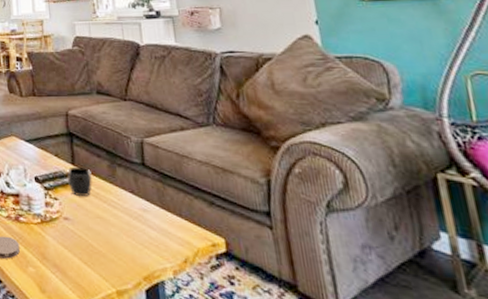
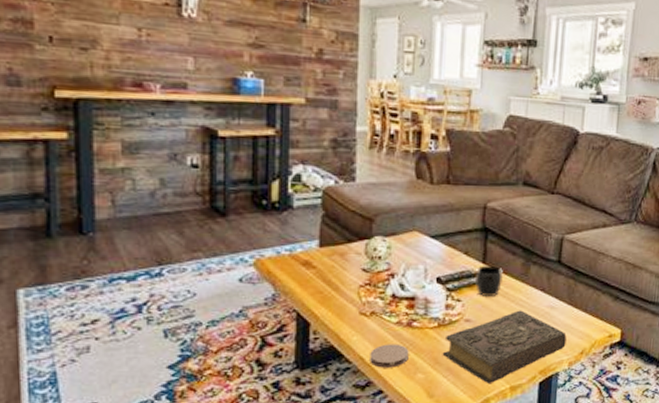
book: none [48,211,166,286] -> present [442,310,567,384]

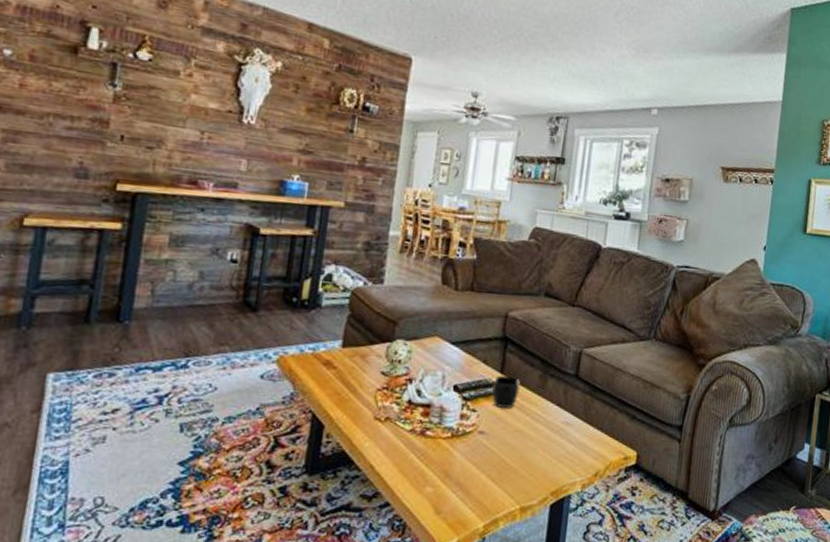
coaster: present [370,344,409,368] -> none [379,452,420,479]
book: present [442,310,567,384] -> none [453,424,581,504]

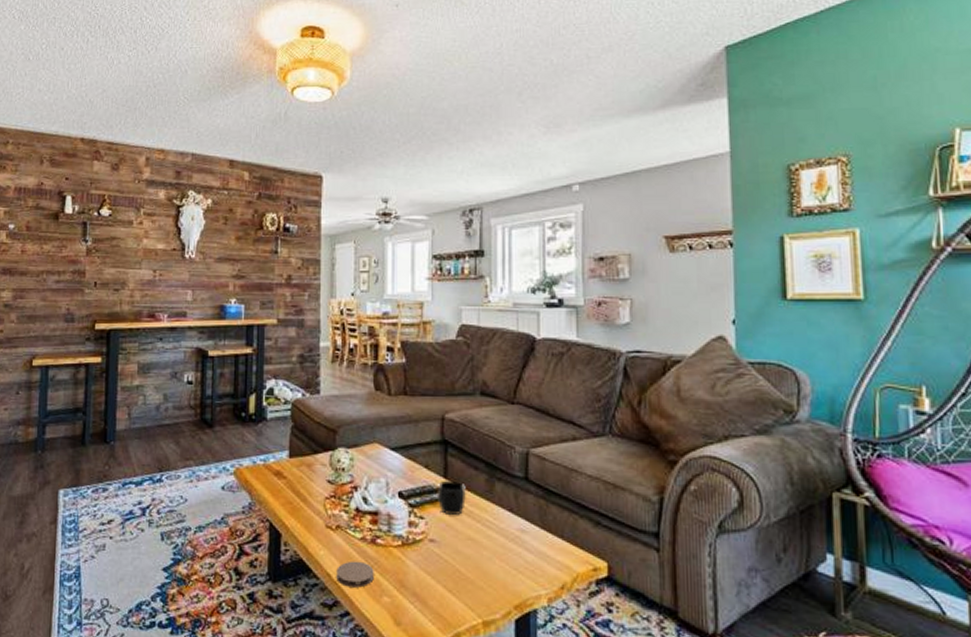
coaster: none [379,452,420,479] -> present [336,561,374,588]

